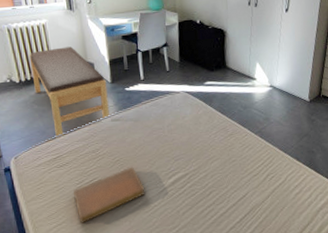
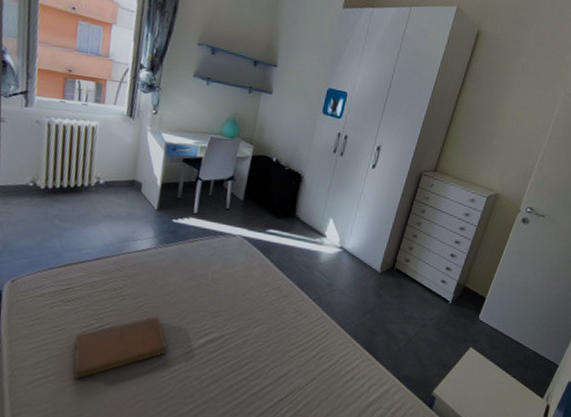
bench: present [29,46,109,138] -> none [61,155,152,265]

